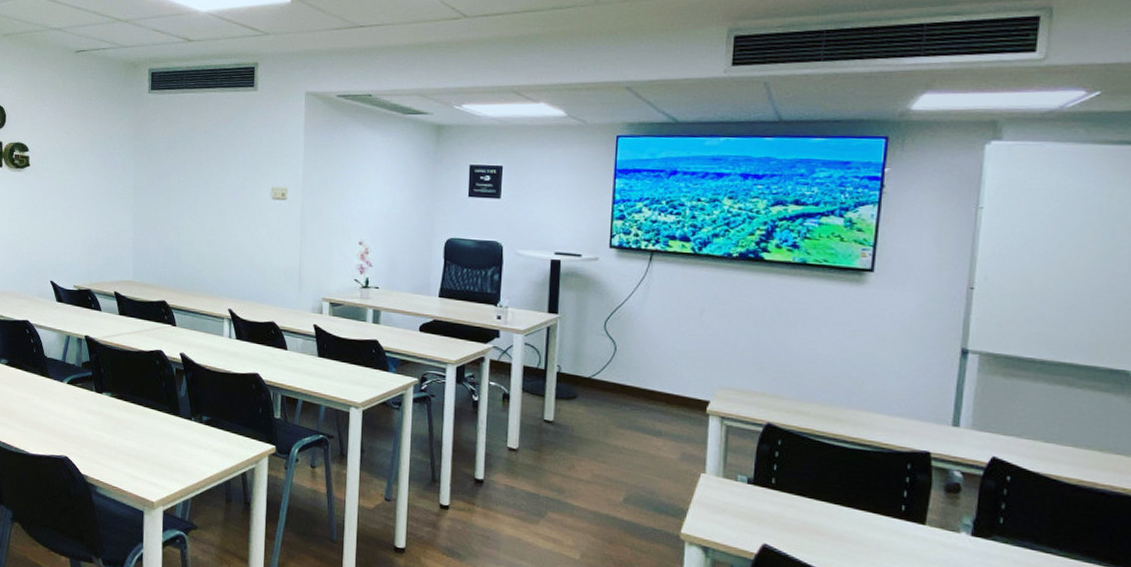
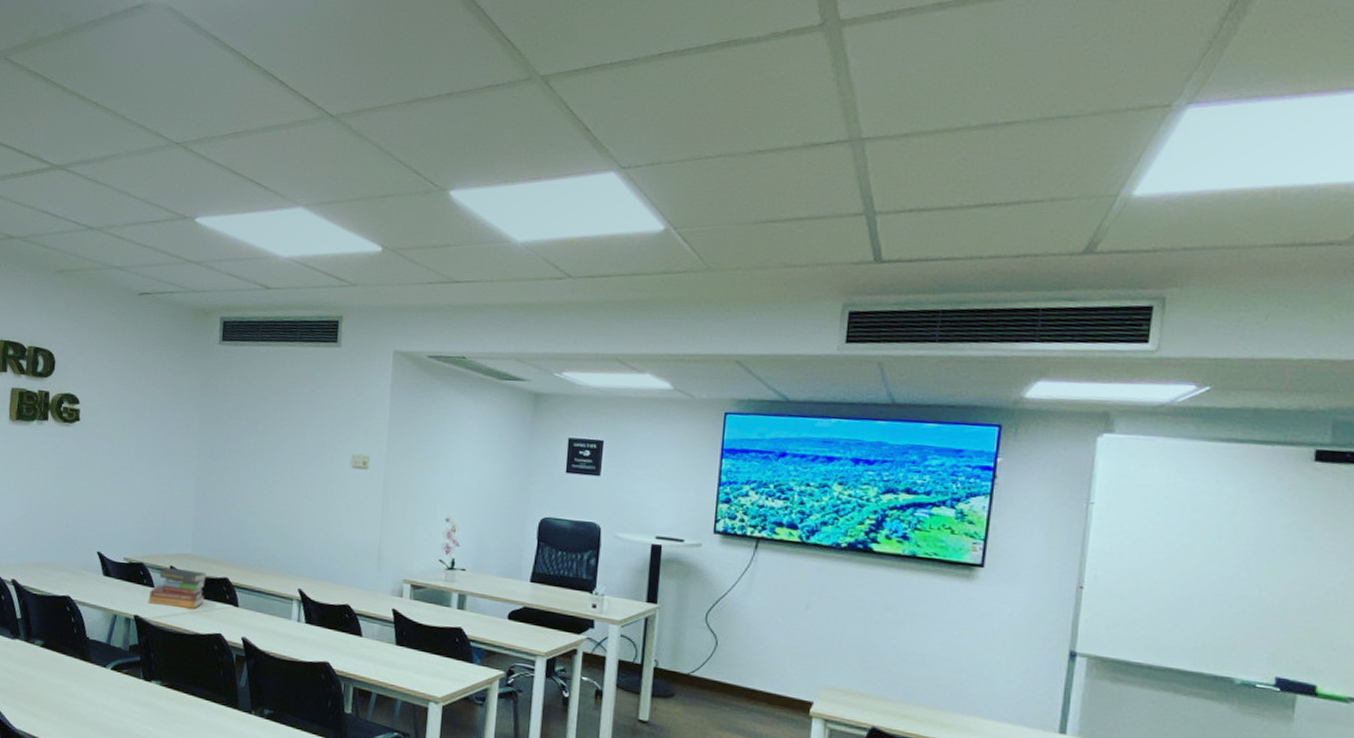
books: none [96,293,146,329] -> present [148,568,206,609]

